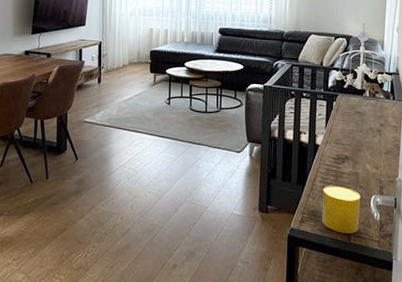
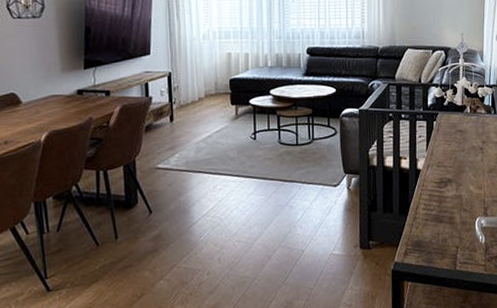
cup: present [322,185,361,233] -> none [426,211,465,262]

